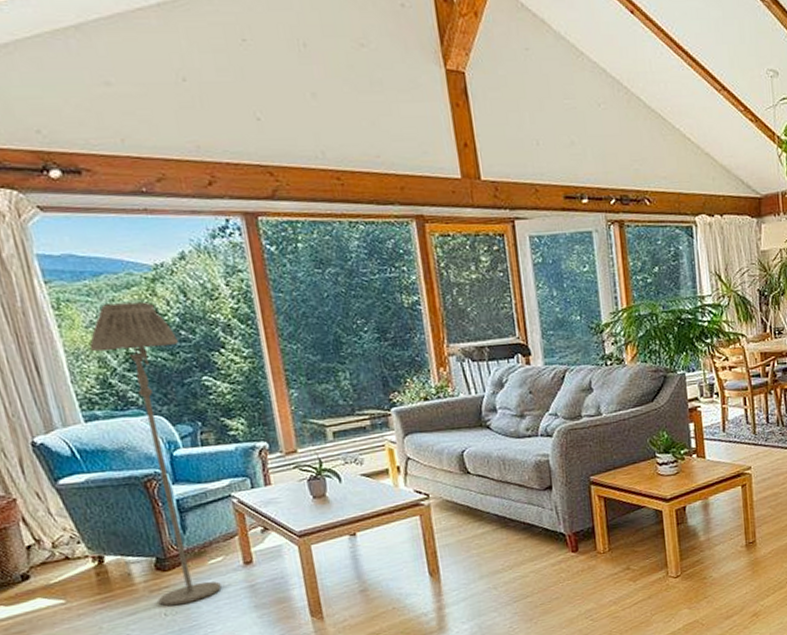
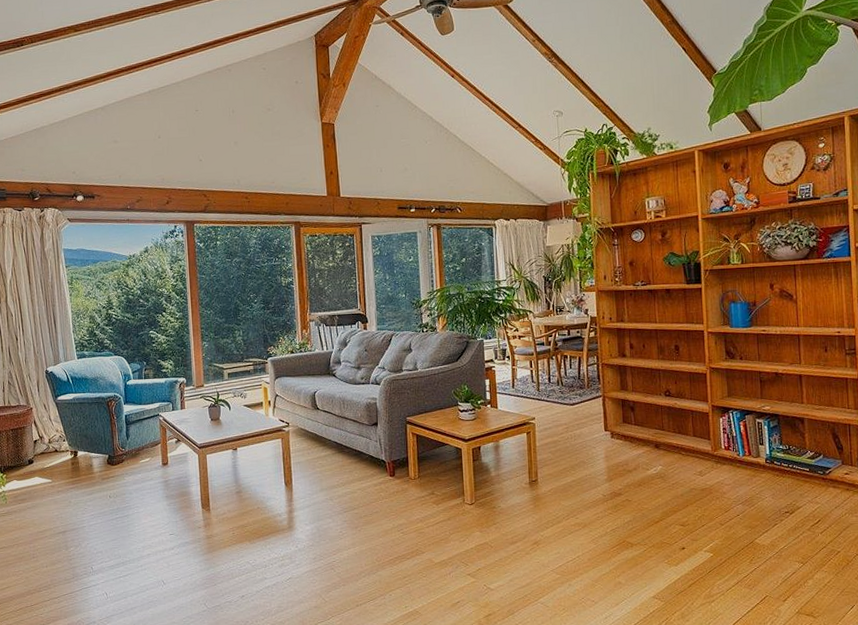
floor lamp: present [89,301,222,606] -> none [86,280,146,491]

